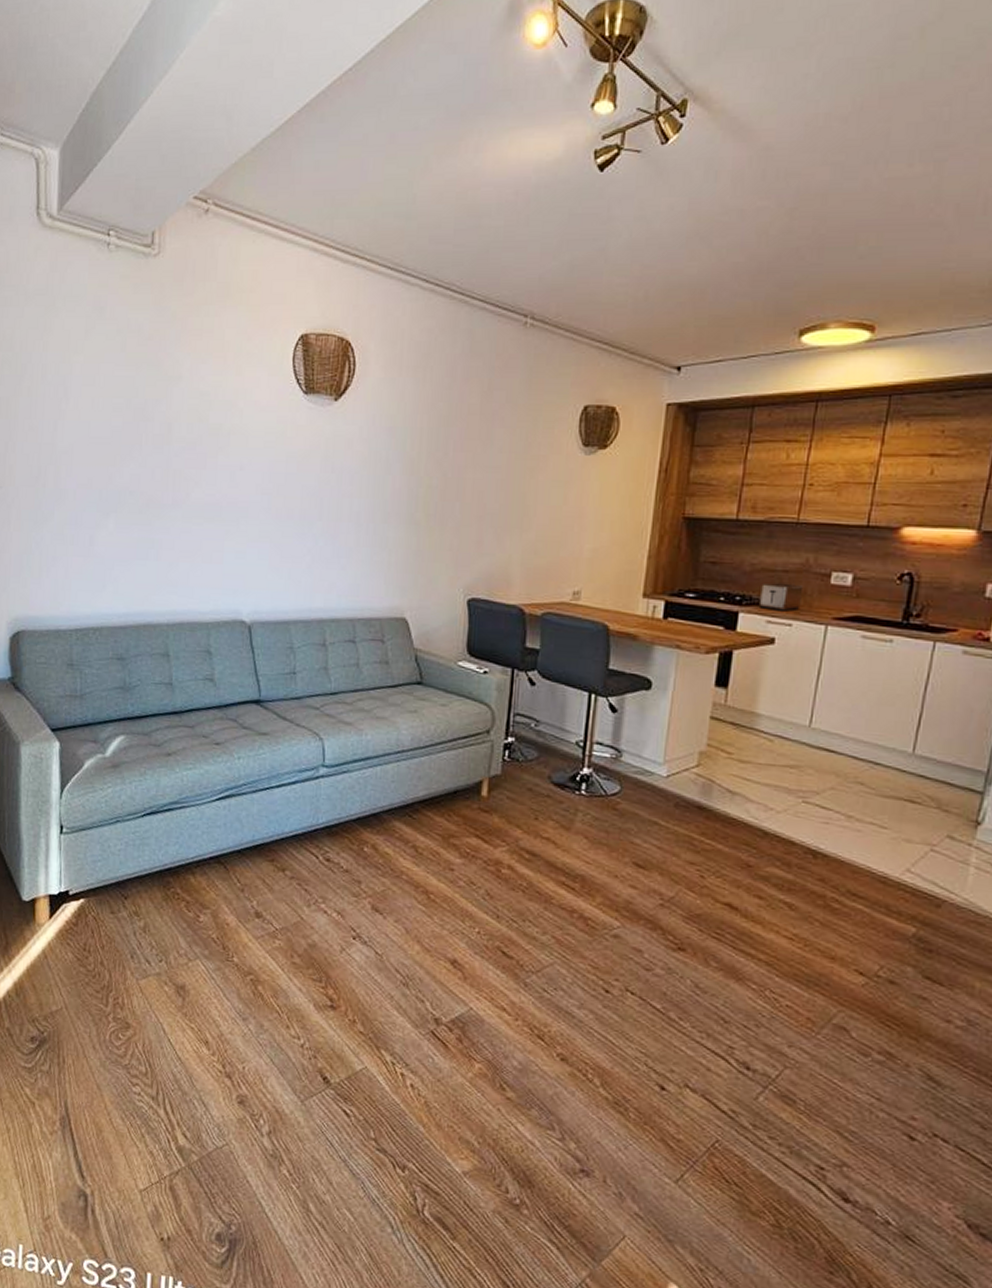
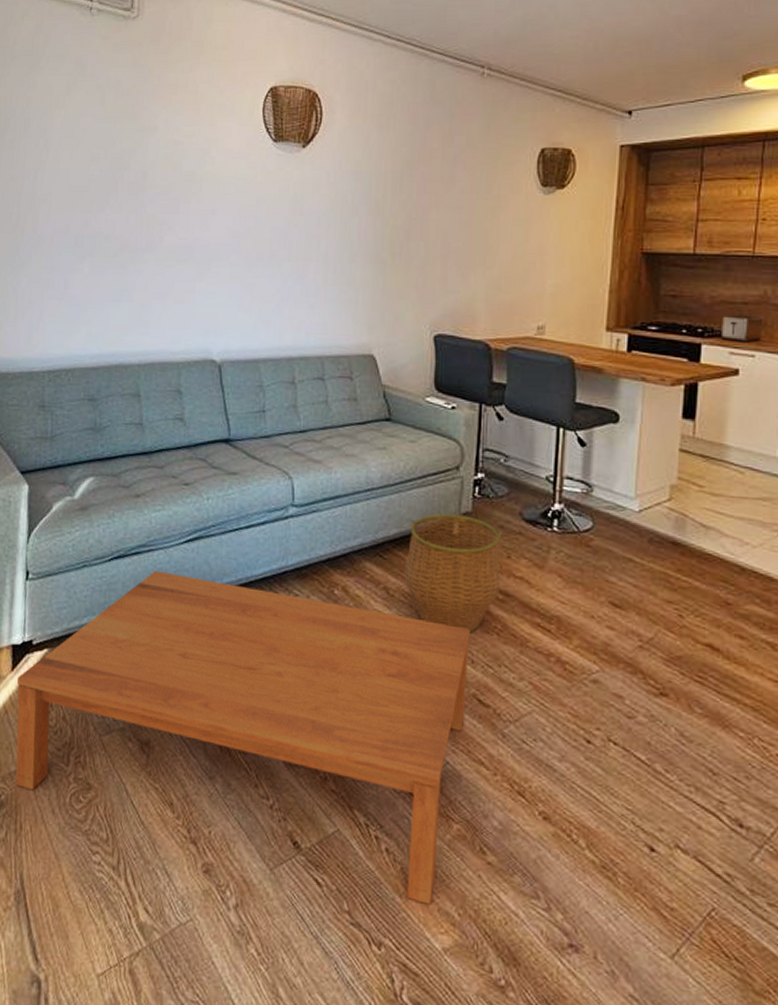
coffee table: none [54,826,496,1134] -> present [15,570,470,905]
basket: none [432,775,530,890] -> present [404,513,502,633]

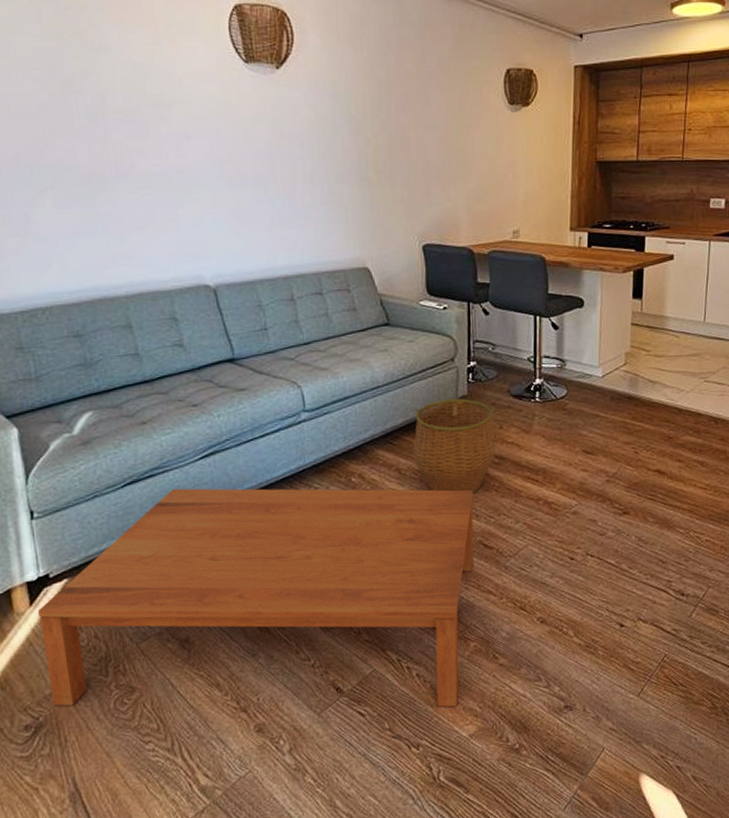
toaster: present [720,314,764,344] -> none [659,210,691,234]

